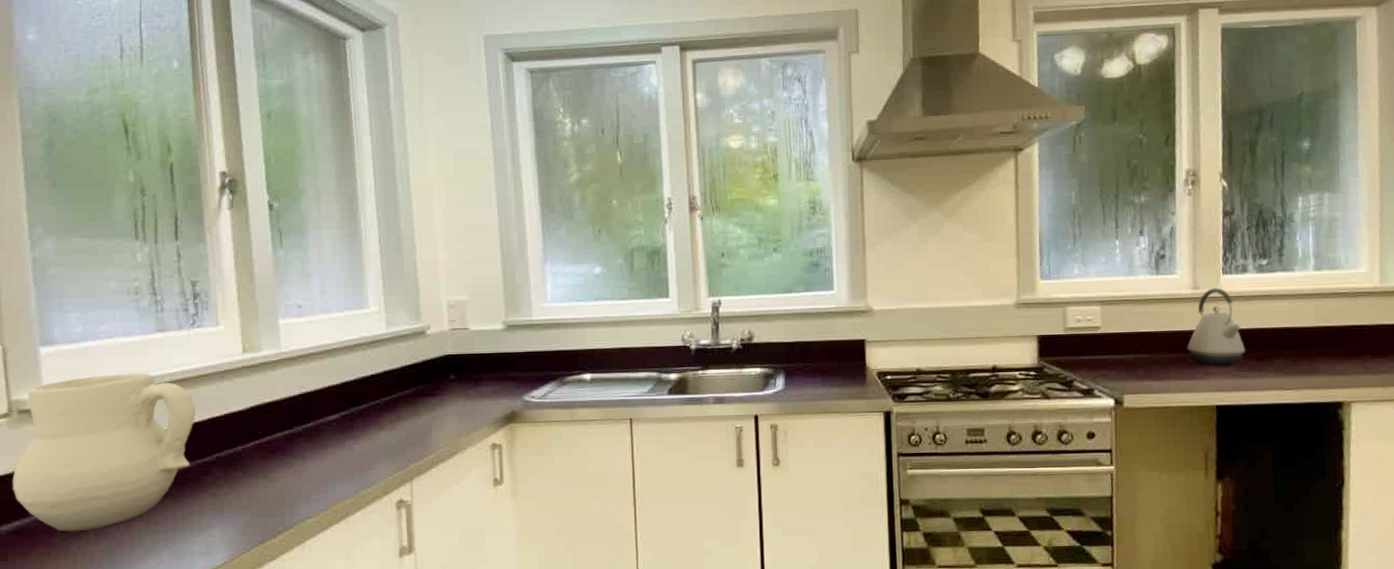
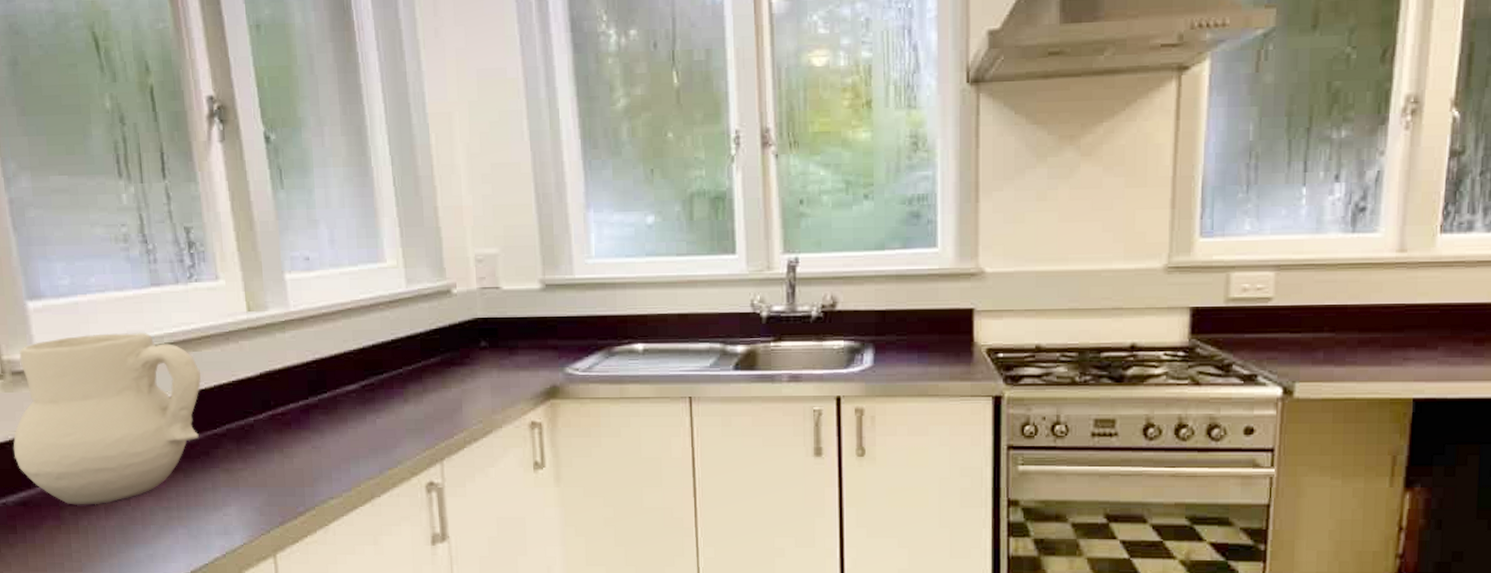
kettle: present [1187,288,1246,366] -> none [1383,250,1461,350]

